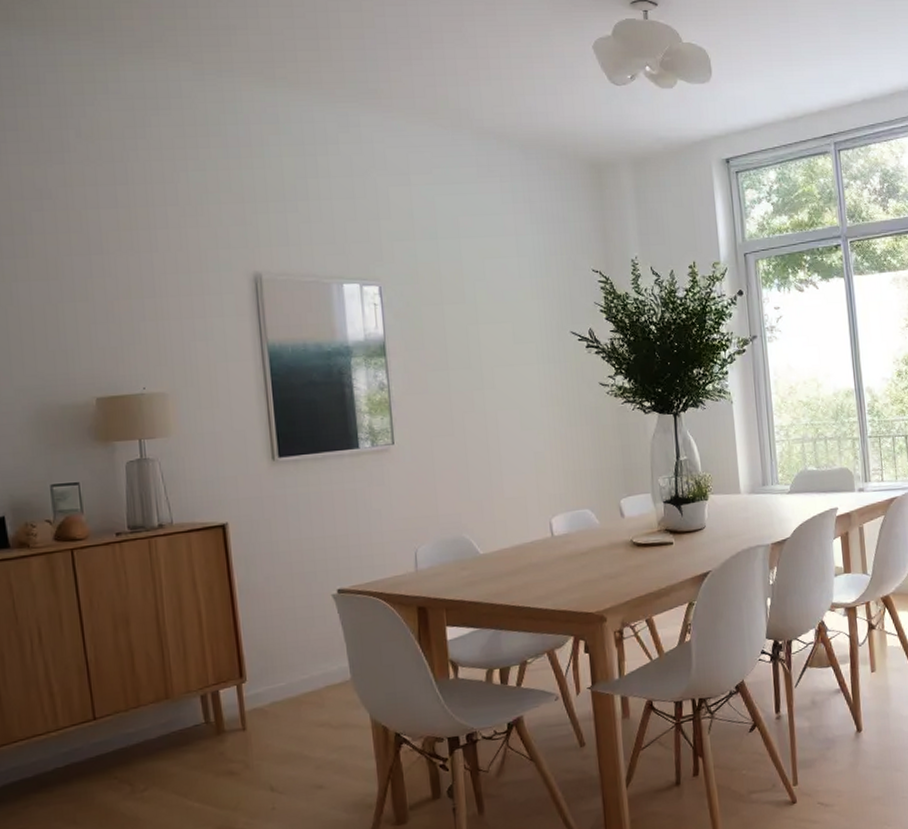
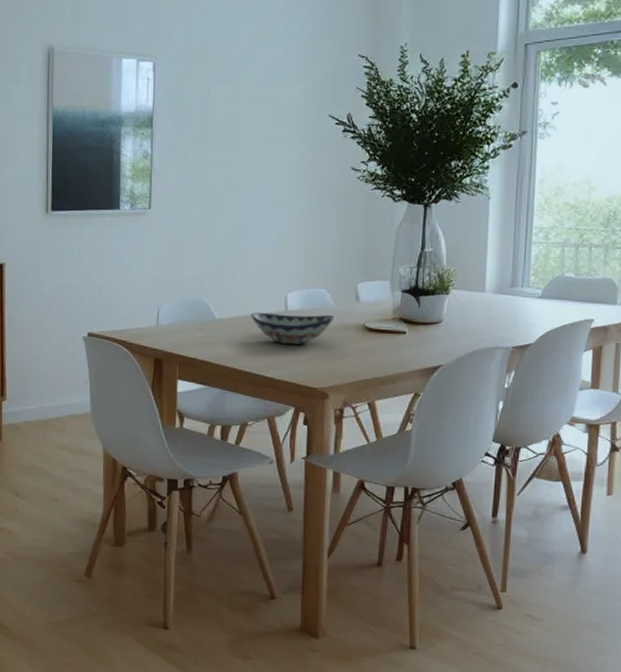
decorative bowl: none [517,535,602,572] -> present [251,312,335,344]

